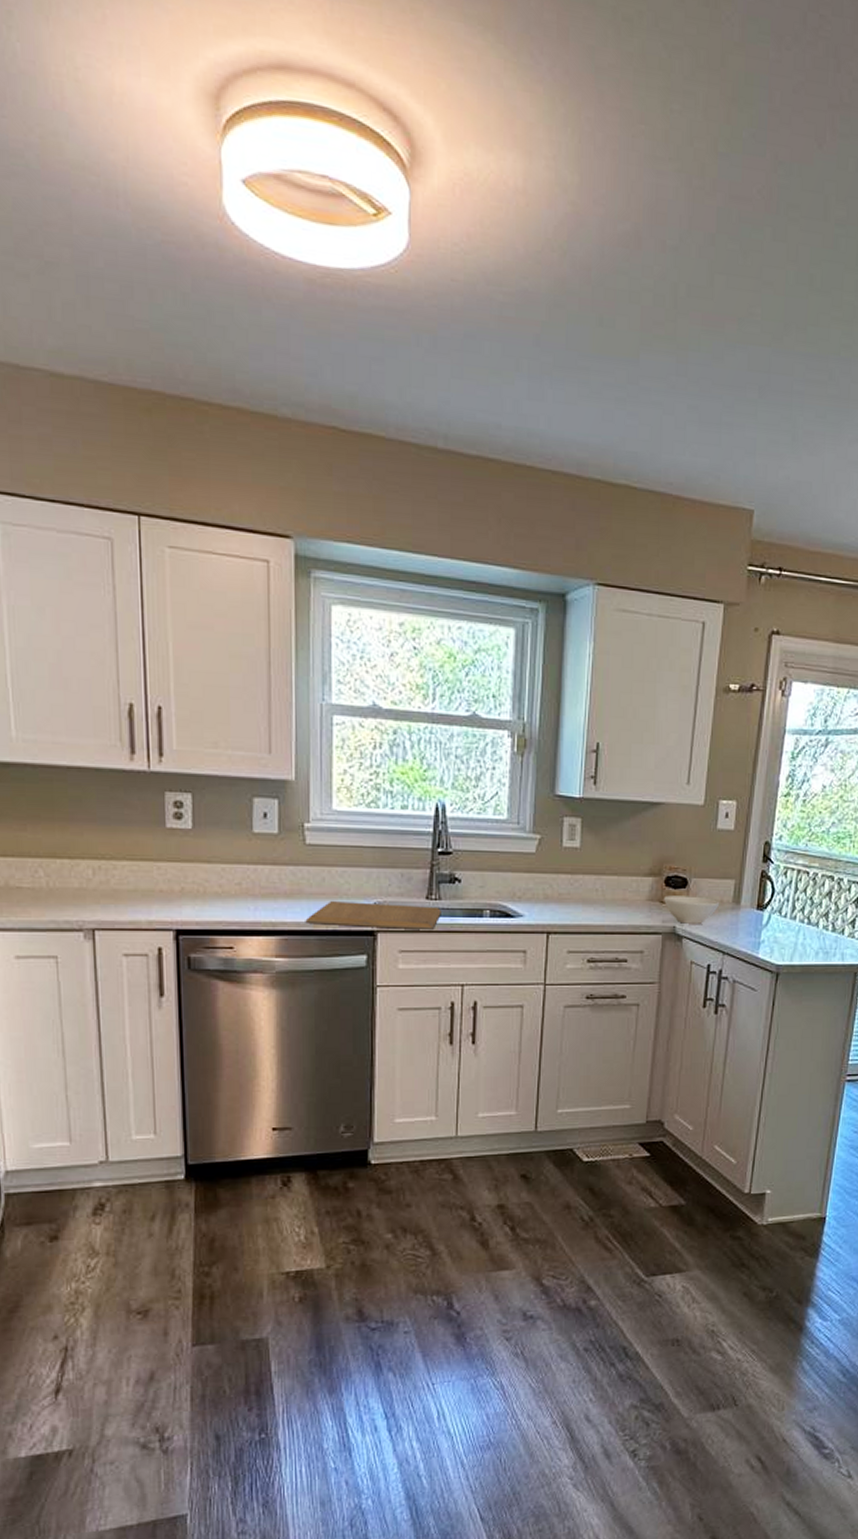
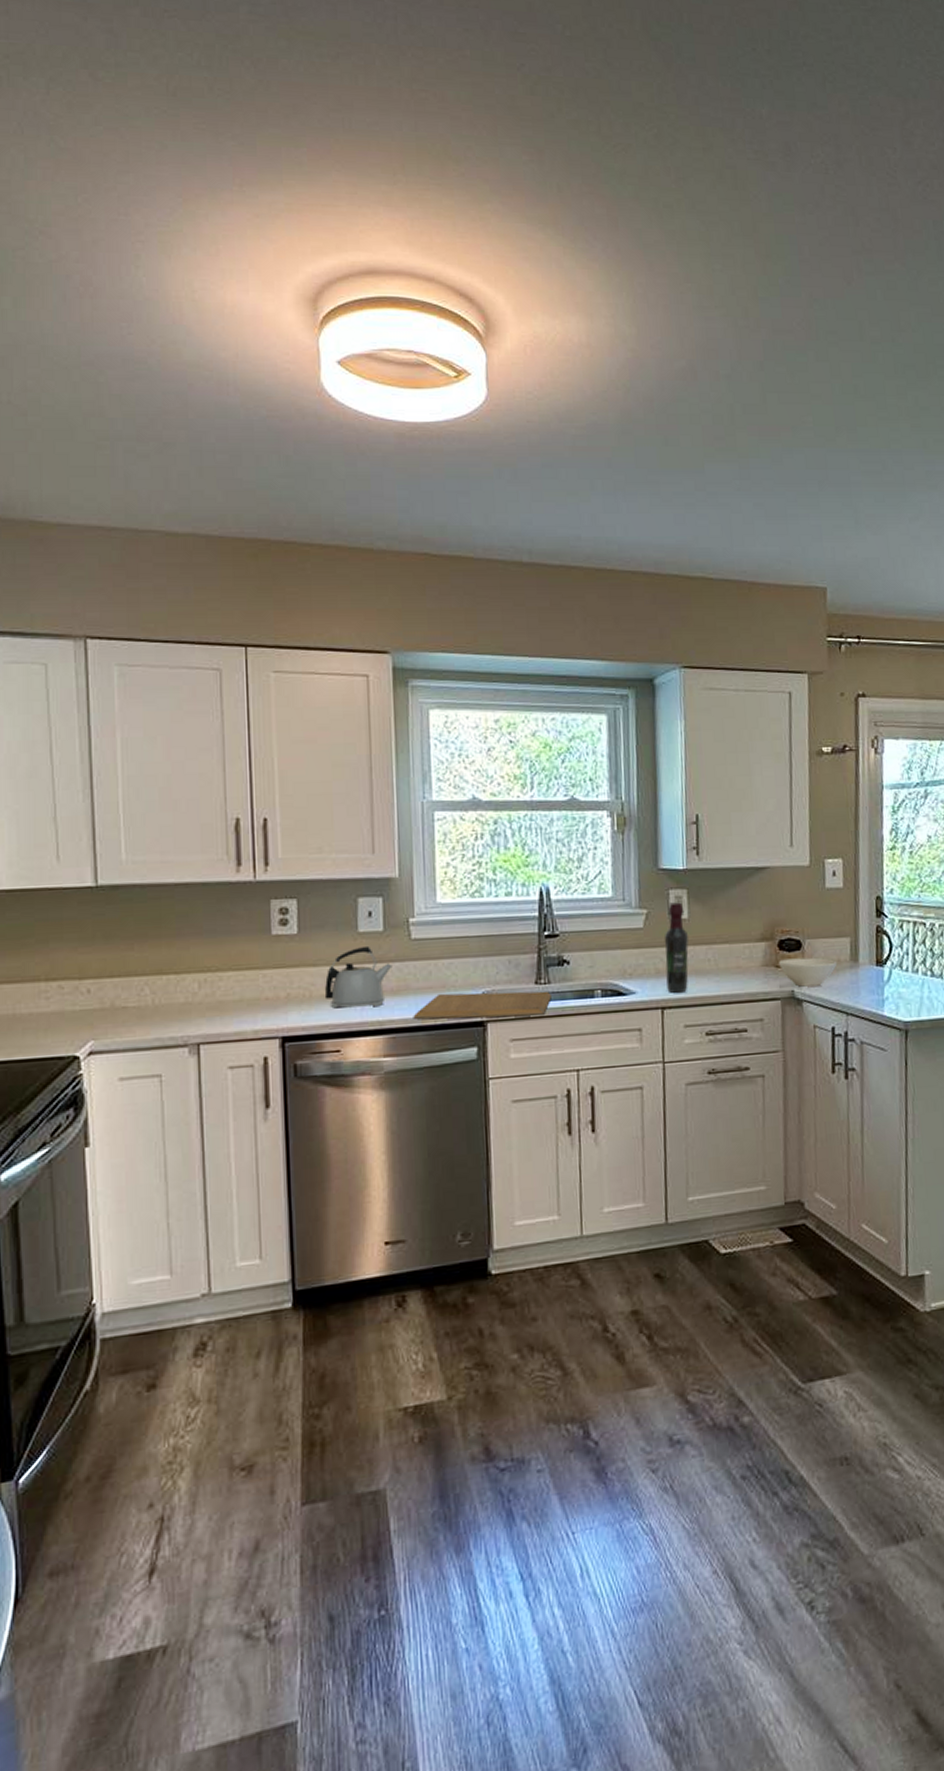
kettle: none [218,848,286,909] -> present [324,947,393,1009]
wine bottle: none [554,830,580,919] -> present [664,902,690,993]

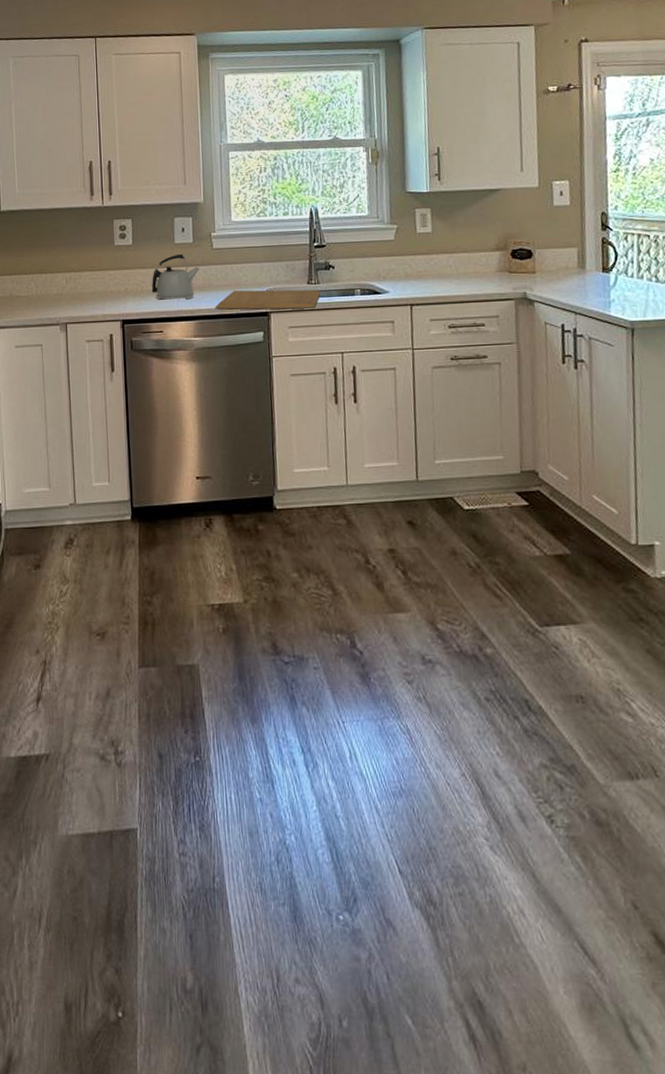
wine bottle: present [664,902,690,993] -> none [411,219,433,293]
bowl: present [778,957,838,987] -> none [511,264,566,290]

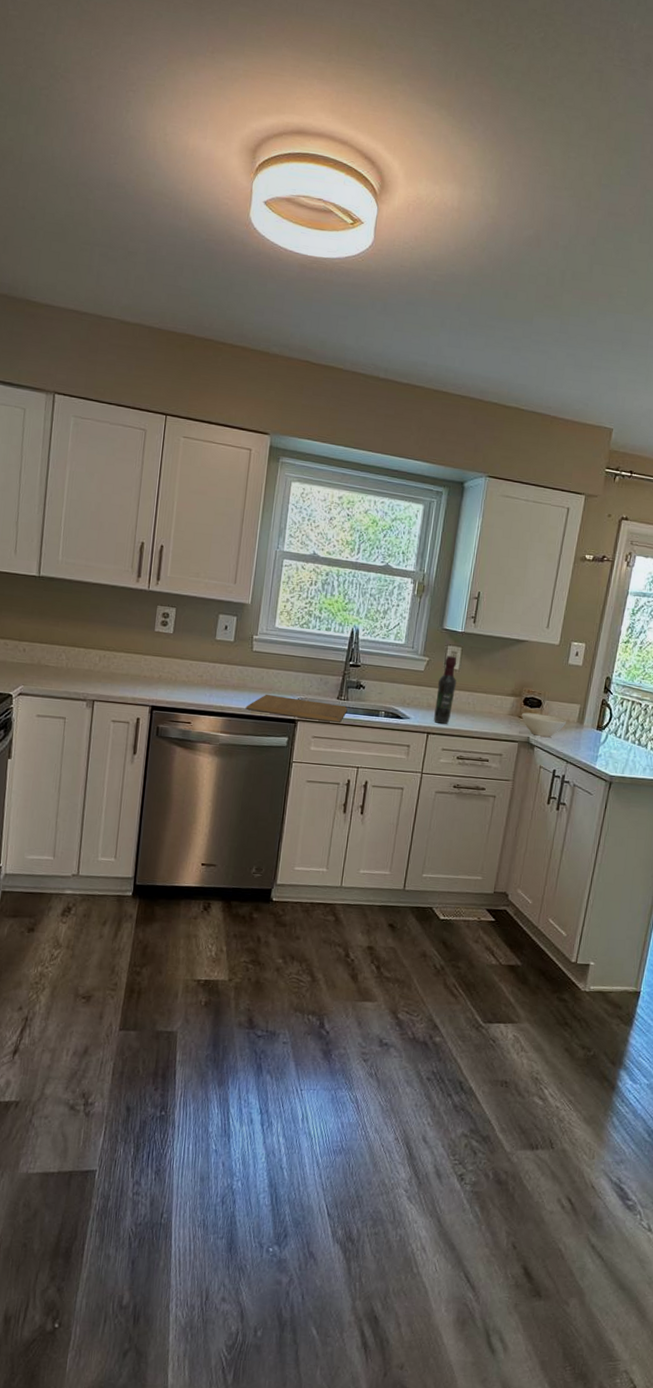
kettle: present [151,254,200,300] -> none [185,650,237,696]
wine bottle: none [411,219,433,293] -> present [434,655,457,724]
bowl: none [511,264,566,290] -> present [521,712,567,737]

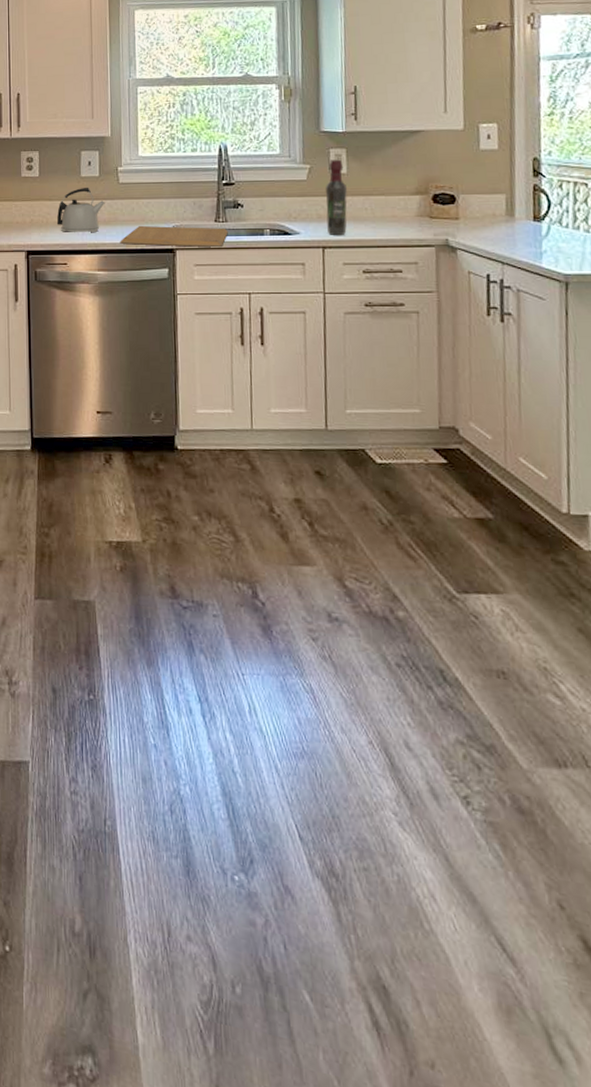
kettle: none [185,650,237,696] -> present [56,188,105,233]
bowl: present [521,712,567,737] -> none [432,211,493,236]

